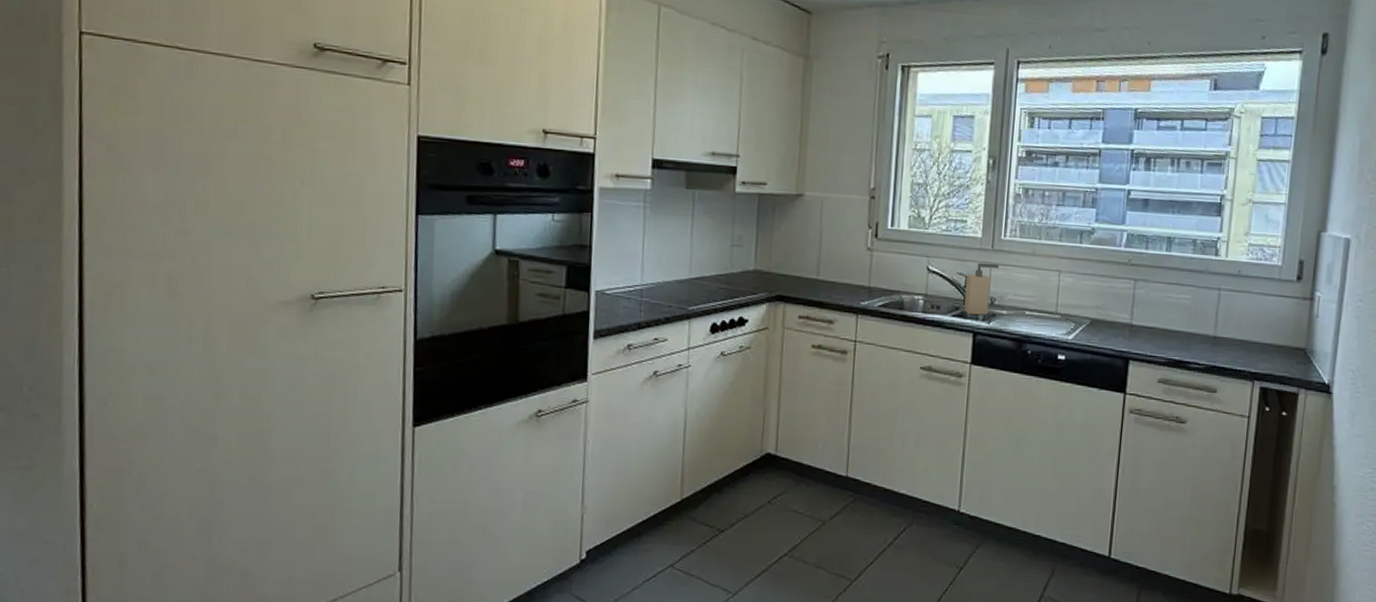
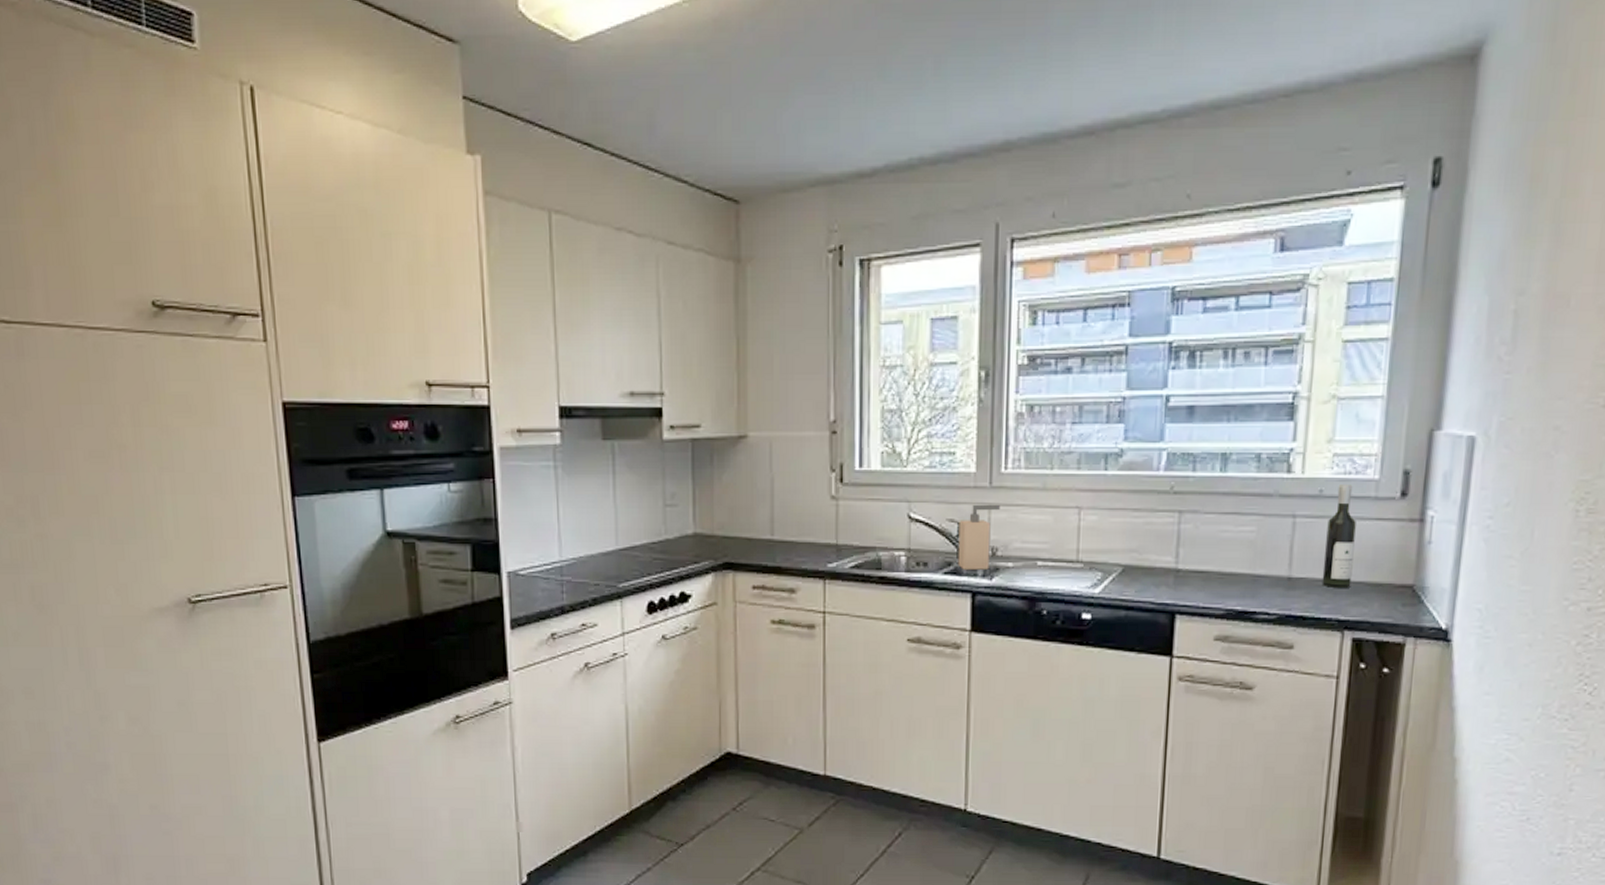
bottle: none [1238,268,1265,348] -> present [1321,485,1357,589]

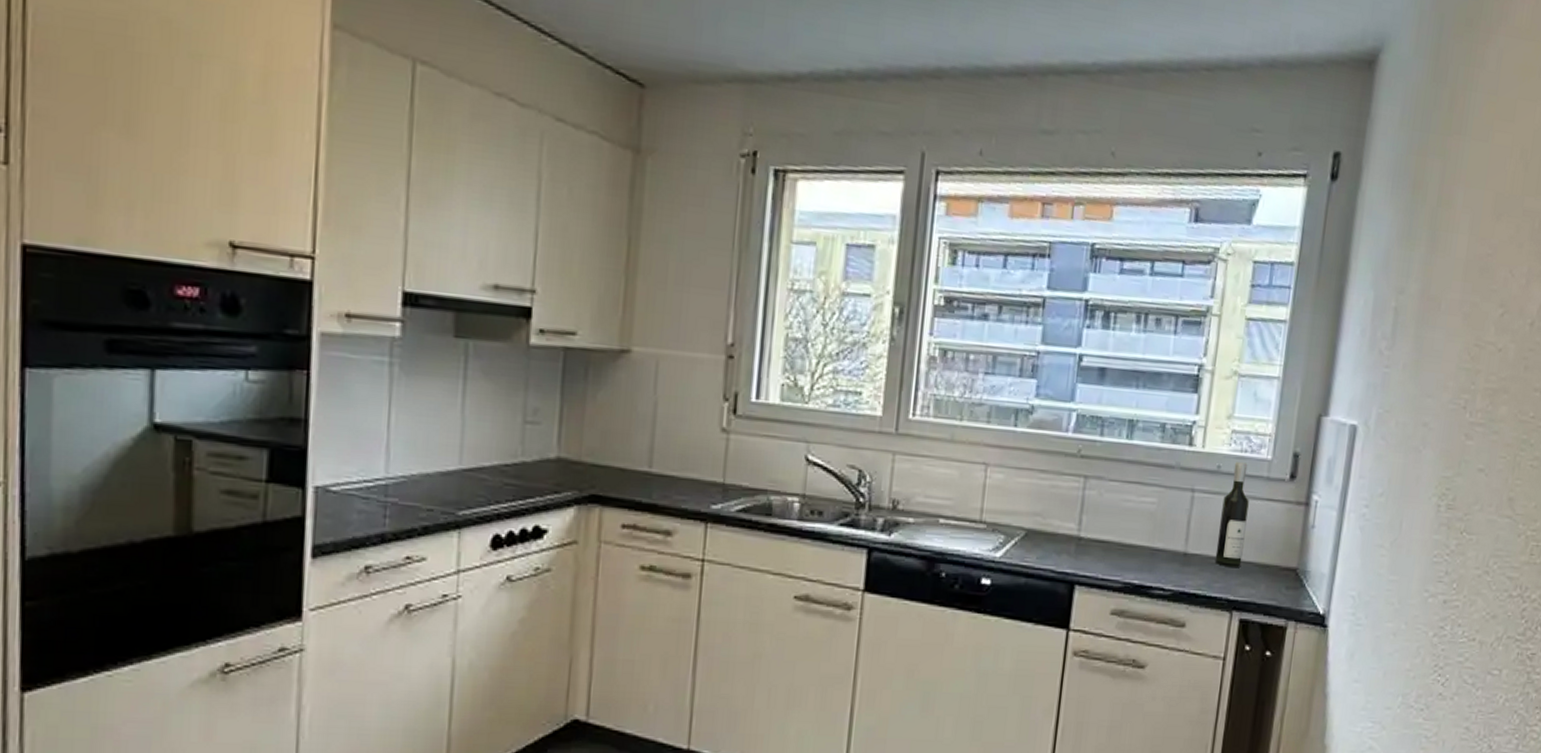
soap dispenser: present [958,504,1000,570] -> none [855,451,905,524]

